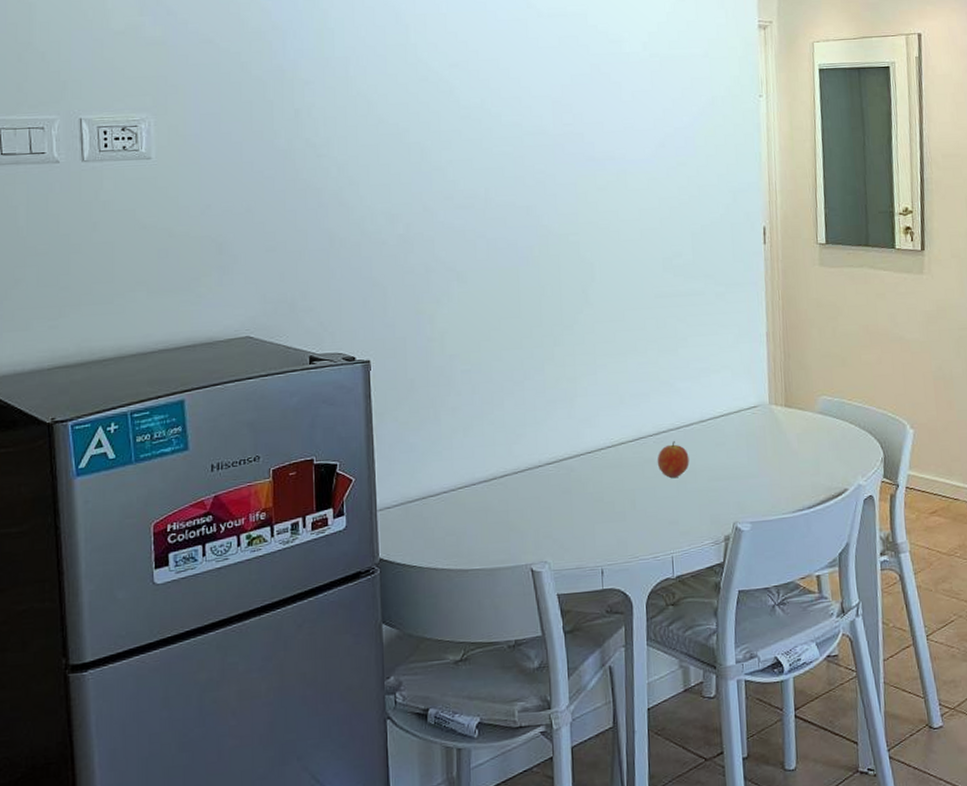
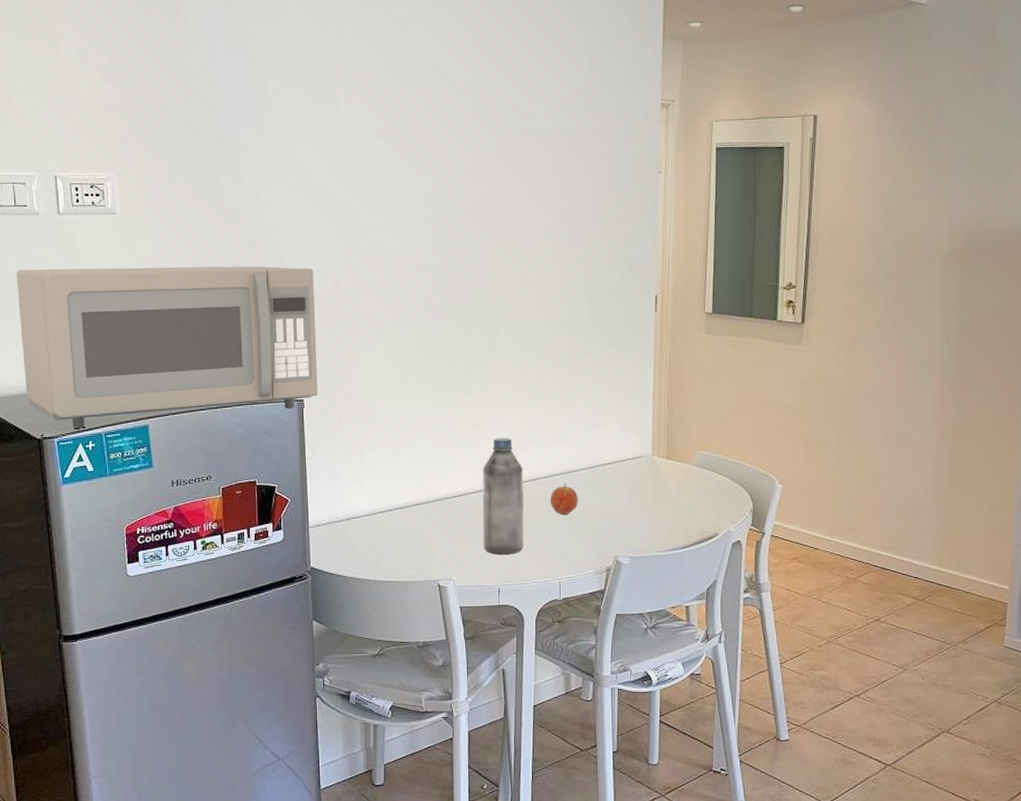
microwave: none [29,211,387,409] -> present [16,266,318,428]
water bottle: none [579,393,629,530] -> present [482,438,524,555]

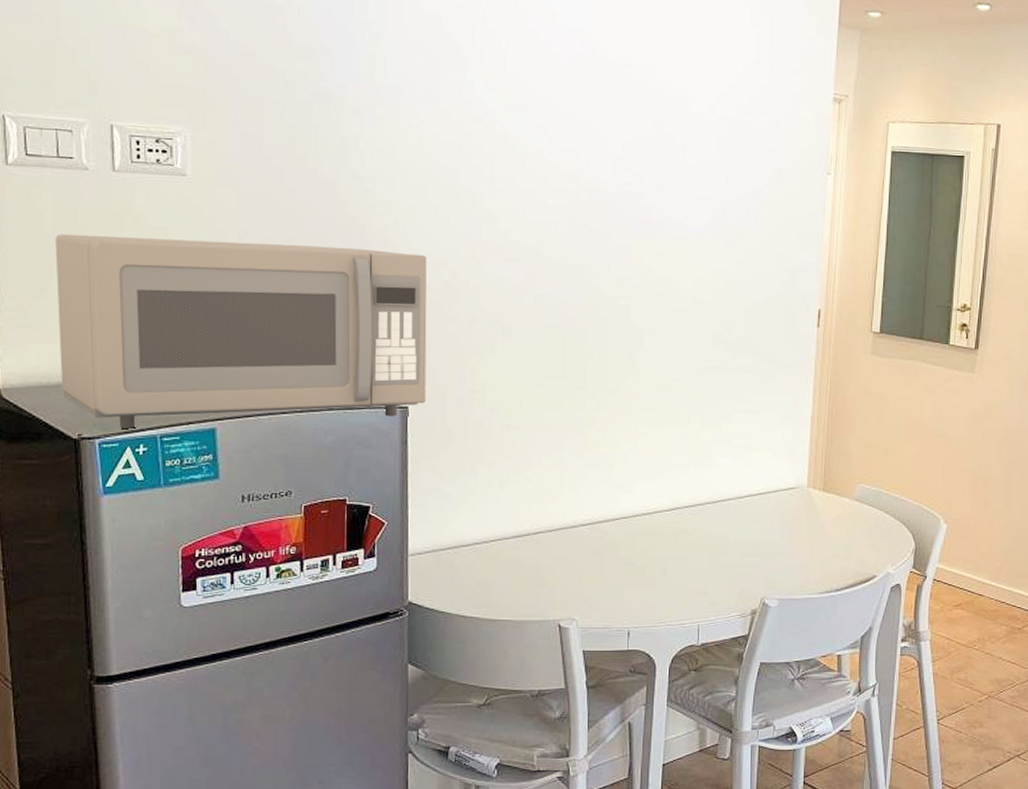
water bottle: present [482,438,524,555] -> none [613,461,663,593]
fruit: present [550,482,578,516] -> none [691,513,723,551]

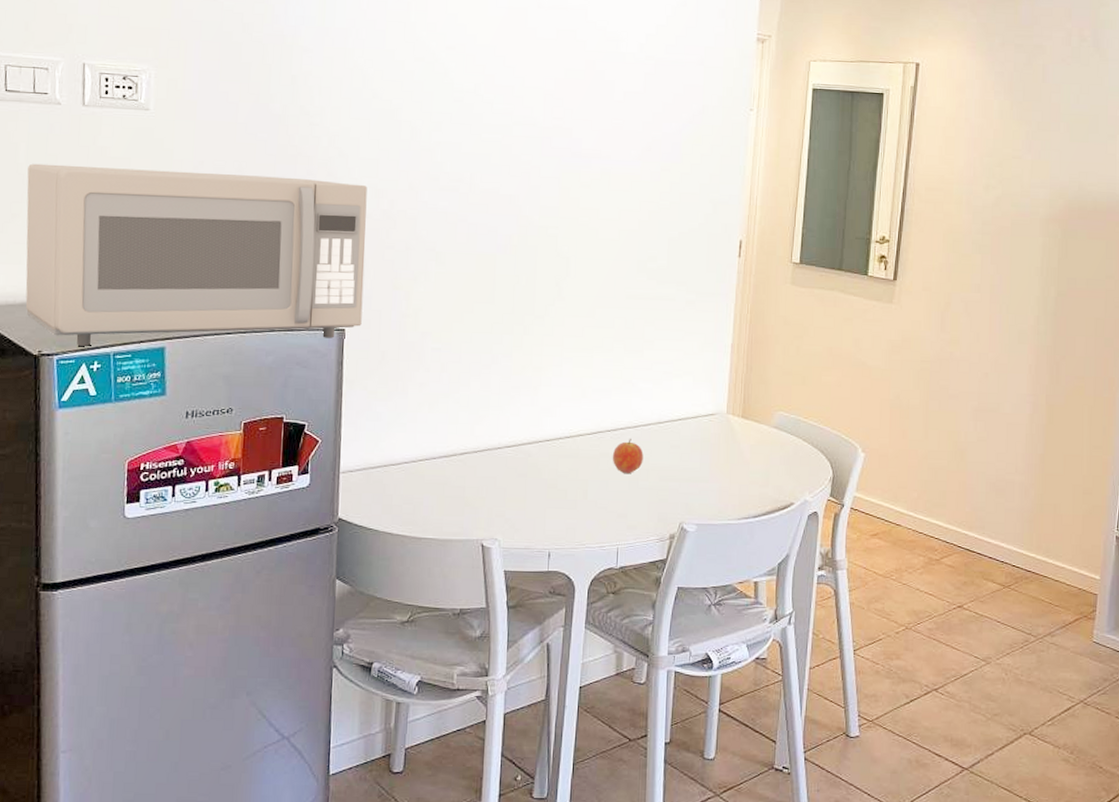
fruit: none [691,513,723,551] -> present [612,438,644,474]

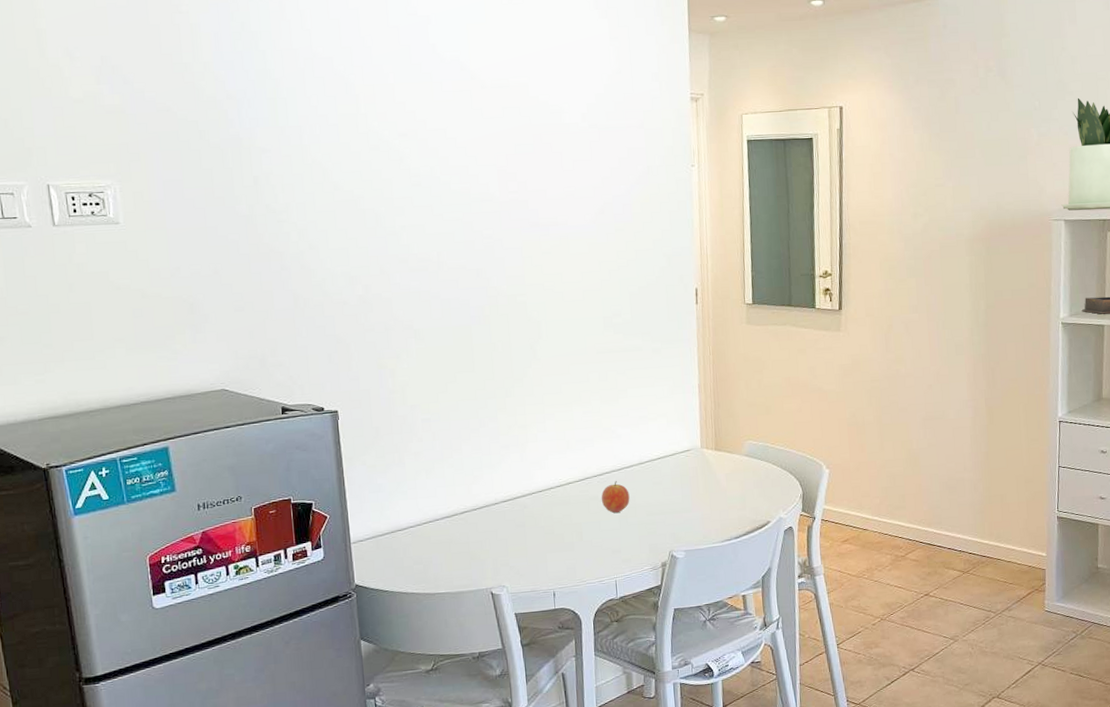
microwave: present [25,163,367,346] -> none [8,273,353,455]

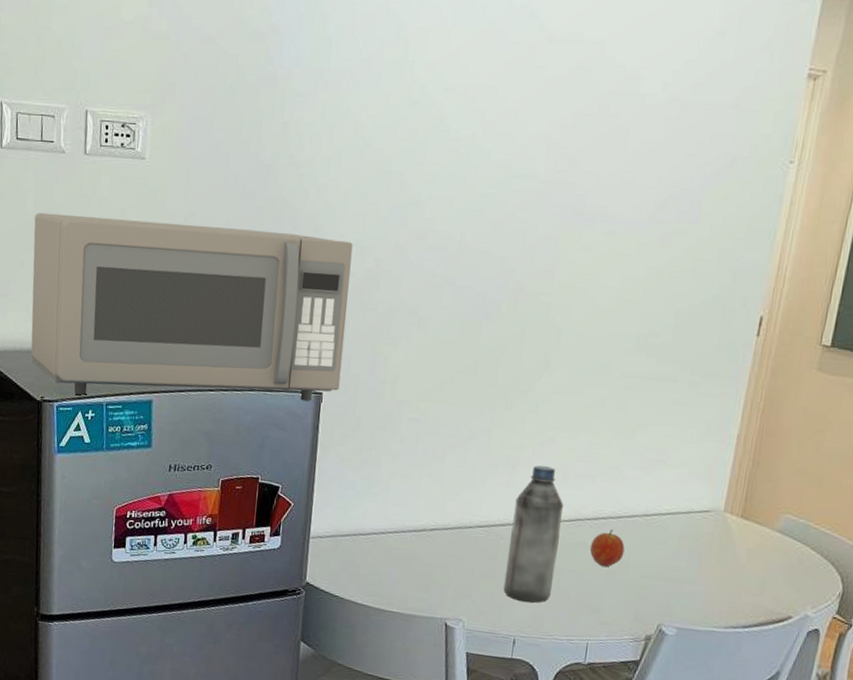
microwave: none [8,273,353,455] -> present [30,212,353,402]
water bottle: none [530,438,577,558] -> present [503,465,564,603]

